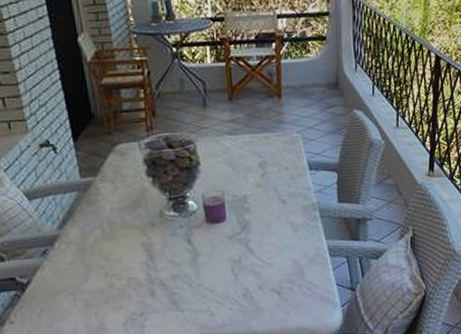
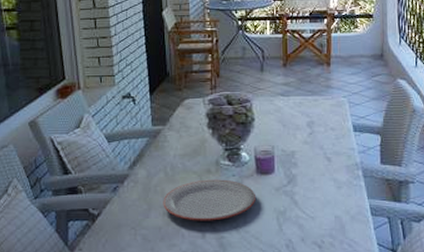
plate: none [103,232,207,280] -> present [163,179,255,221]

